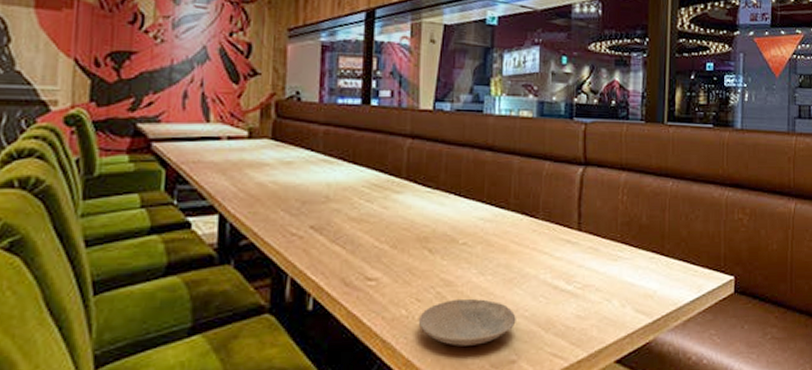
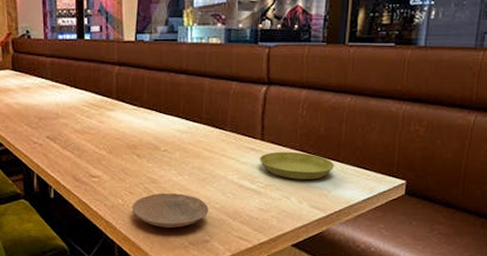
saucer: none [576,244,659,278] -> present [259,151,335,180]

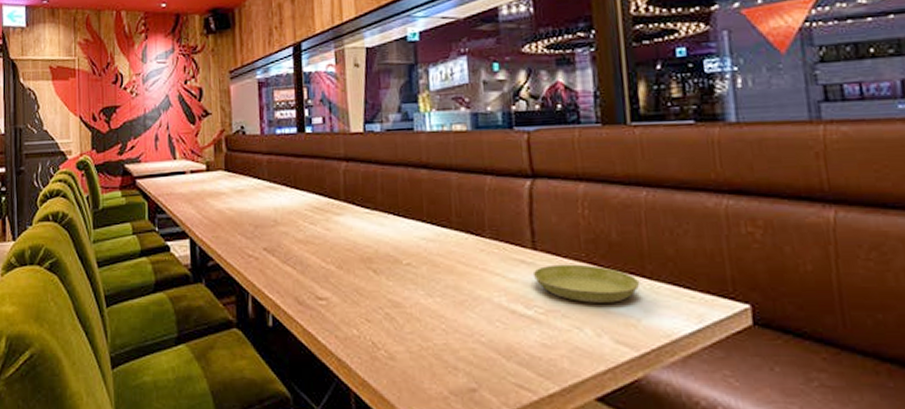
plate: present [131,193,209,228] -> none [370,320,472,370]

